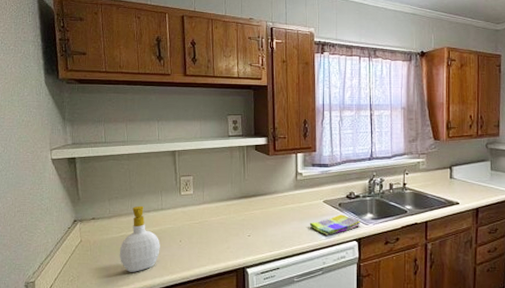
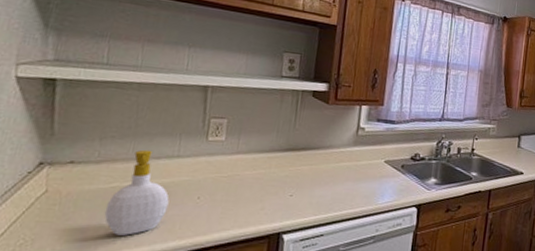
dish towel: present [309,214,360,235] -> none [365,177,423,200]

